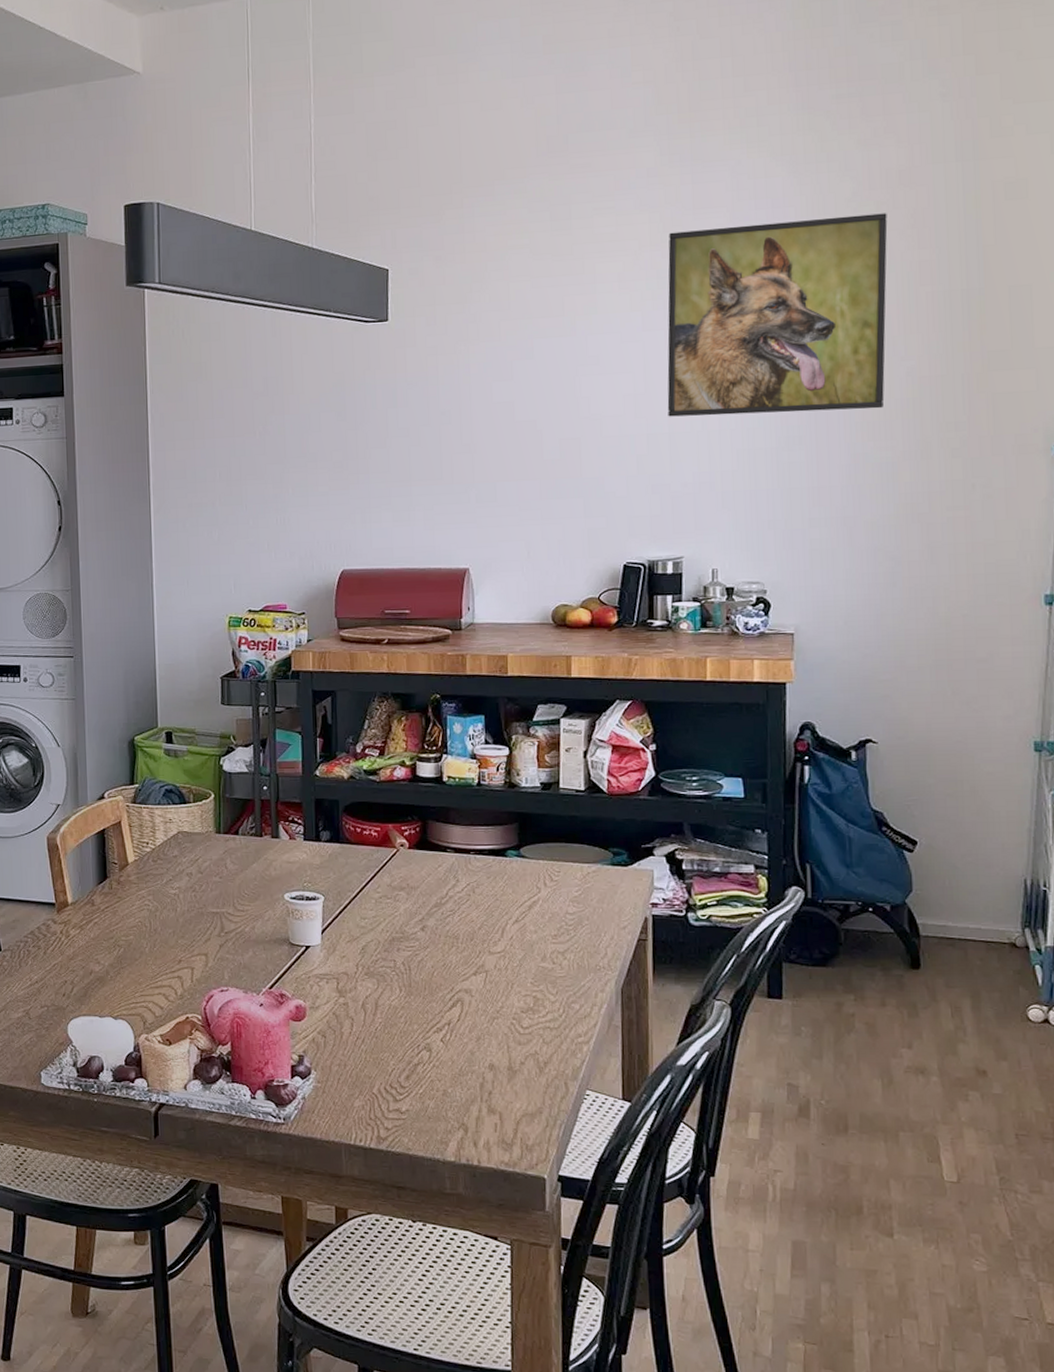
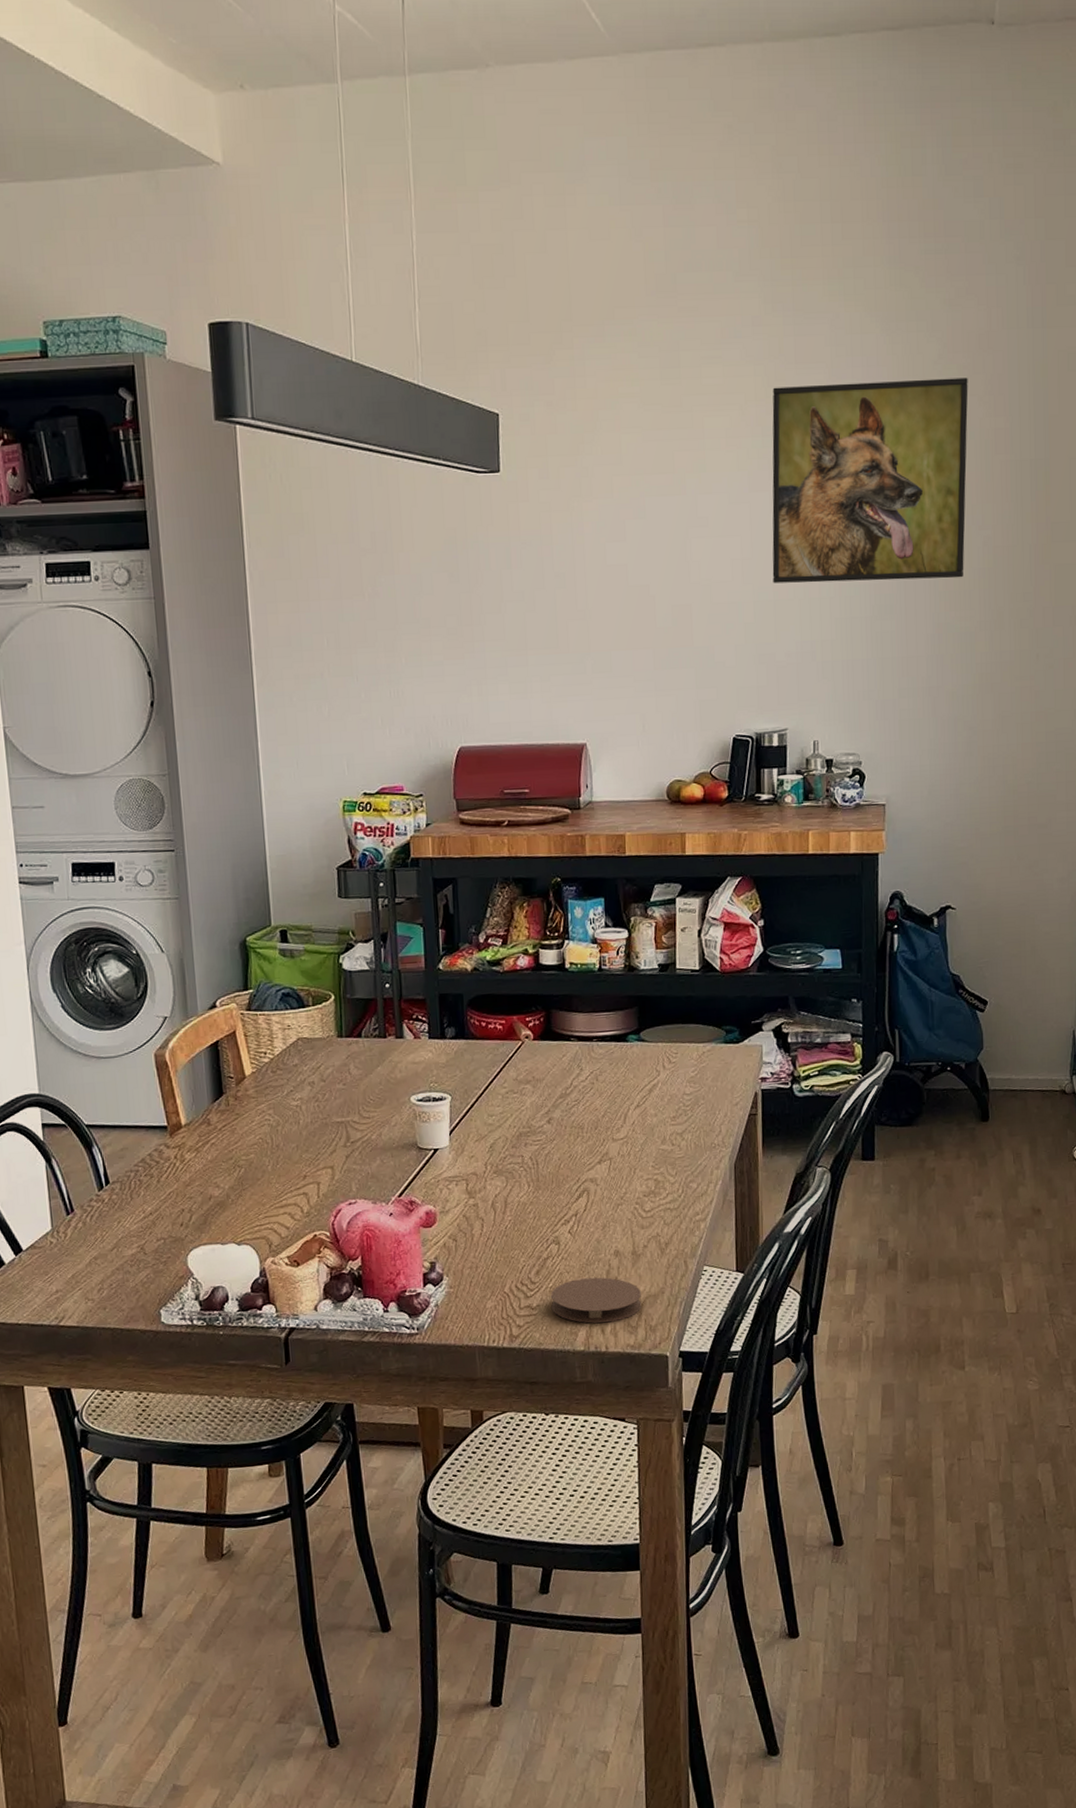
coaster: none [420,1088,517,1136] -> present [550,1277,642,1323]

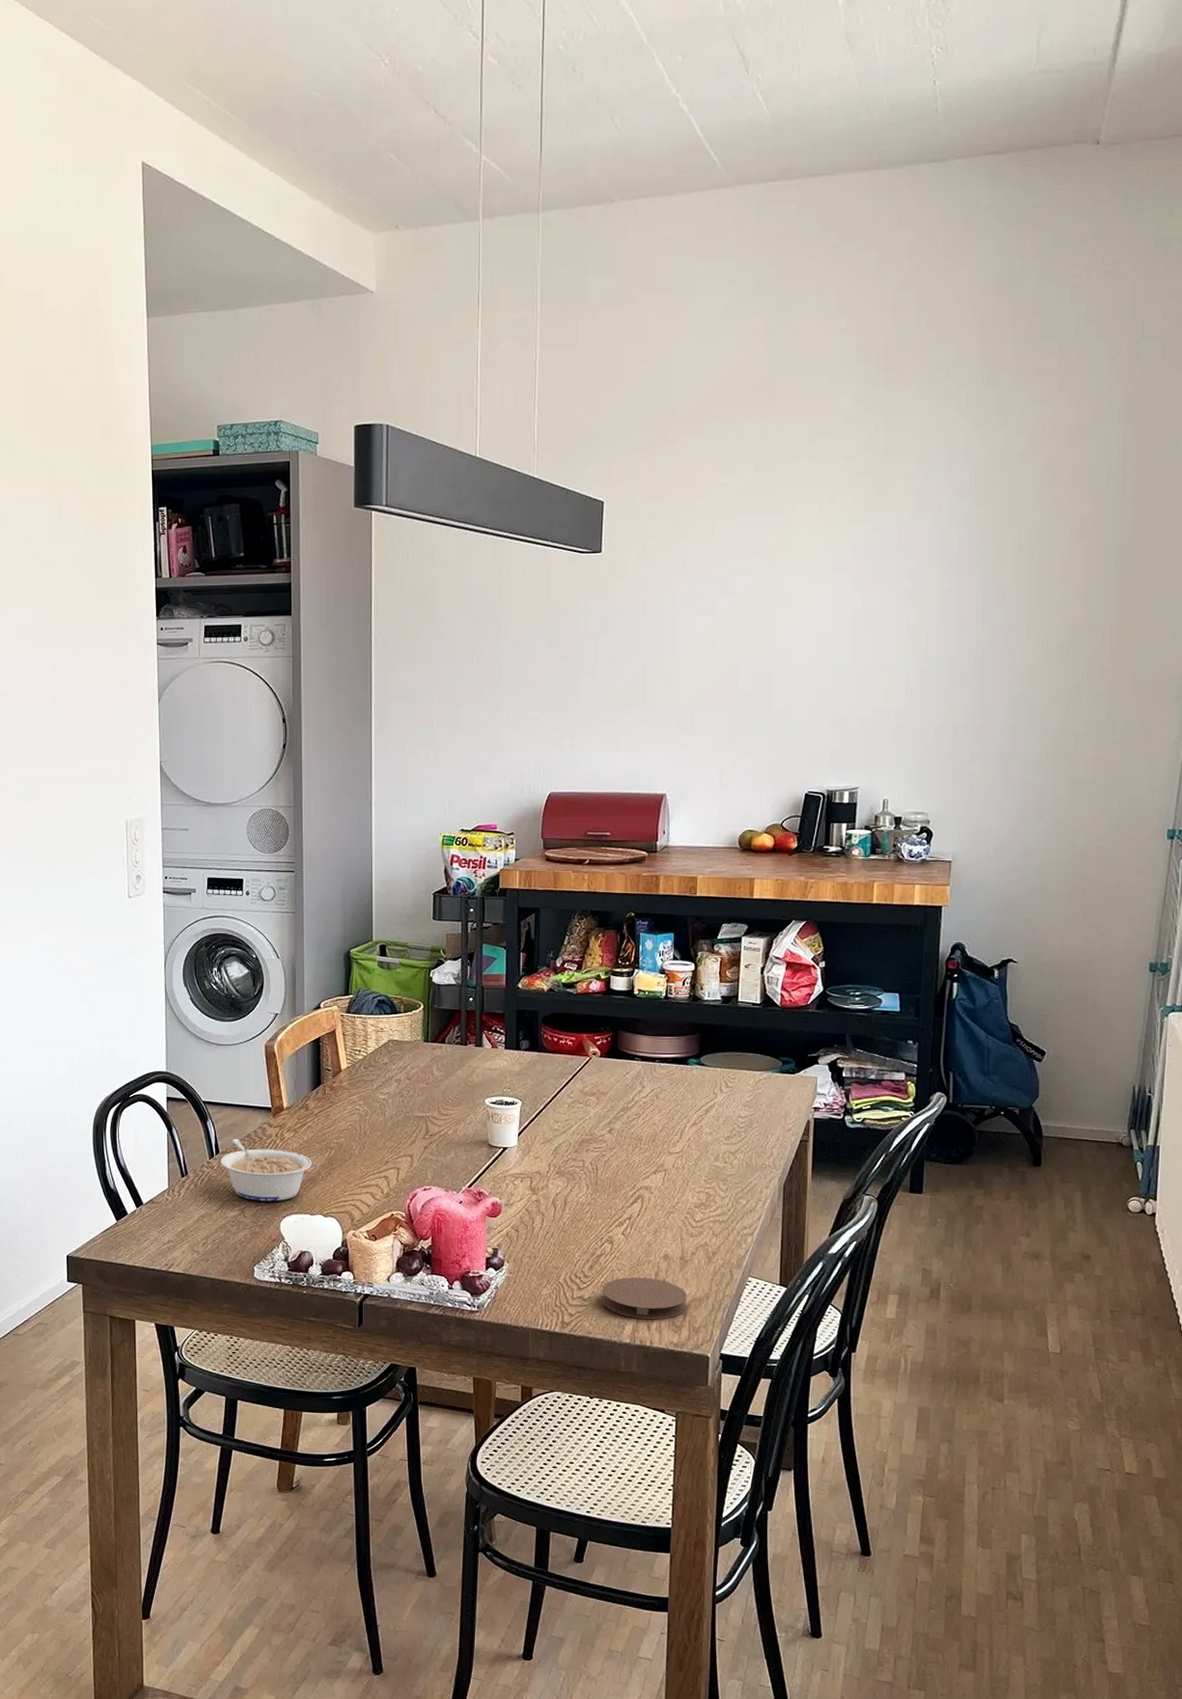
legume: none [111,1164,219,1235] -> present [220,1138,312,1202]
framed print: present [772,377,968,584] -> none [852,468,1056,655]

